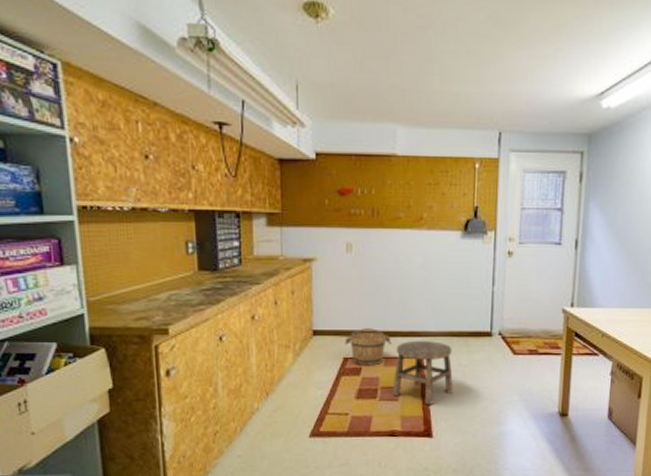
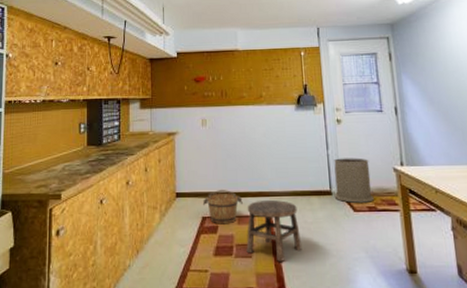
trash can: none [494,296,537,345] -> present [334,158,374,203]

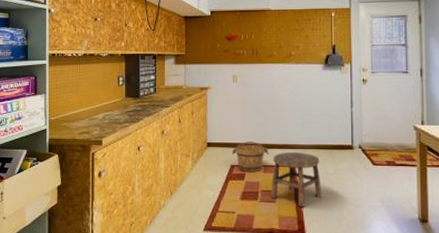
trash can: present [334,158,374,203] -> none [355,116,393,157]

